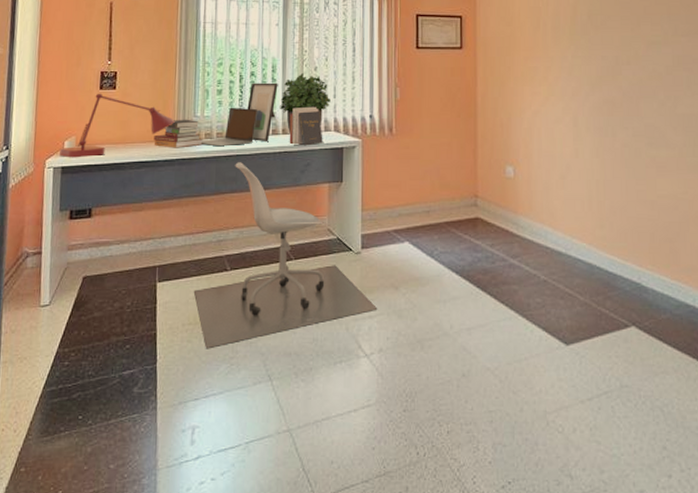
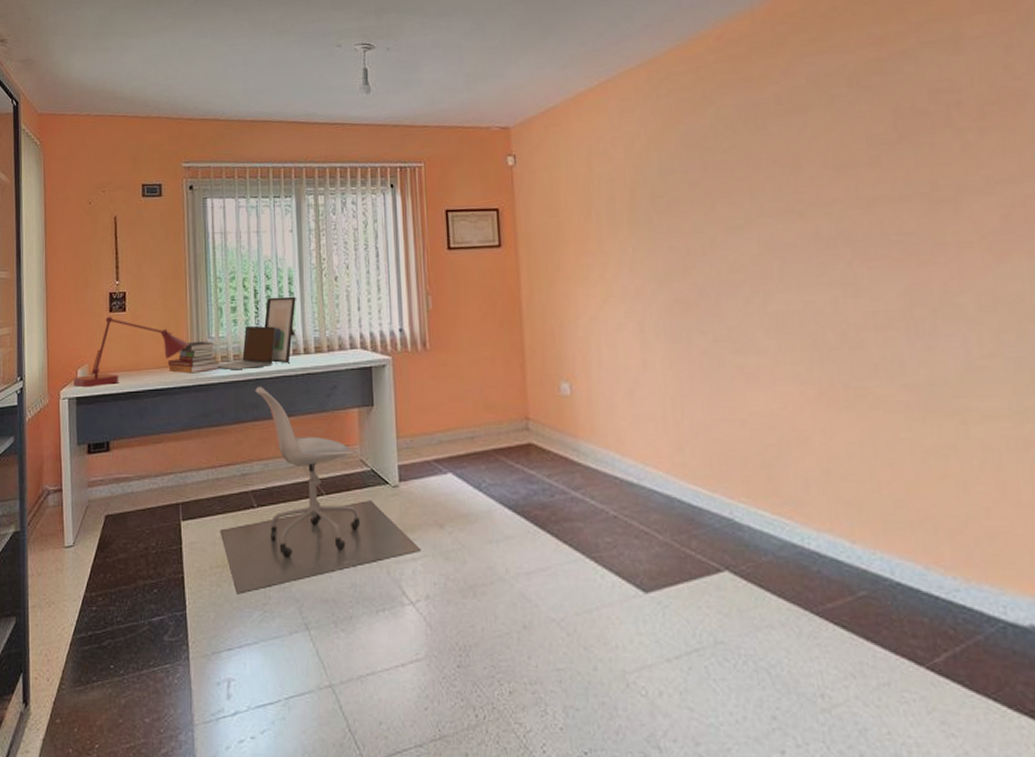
potted plant: present [279,73,330,133] -> none [298,284,355,353]
books: present [289,106,323,146] -> none [311,321,349,367]

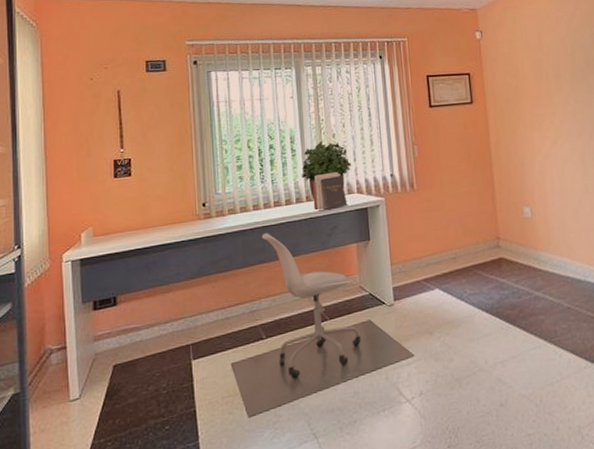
desk lamp: present [74,316,189,388] -> none [77,181,196,250]
books: present [168,341,220,374] -> none [176,197,227,228]
laptop: present [218,325,277,371] -> none [225,180,280,221]
picture frame: present [264,296,296,364] -> none [269,152,298,212]
potted plant: none [298,284,355,353] -> present [300,141,351,200]
books: none [311,321,349,367] -> present [312,171,347,211]

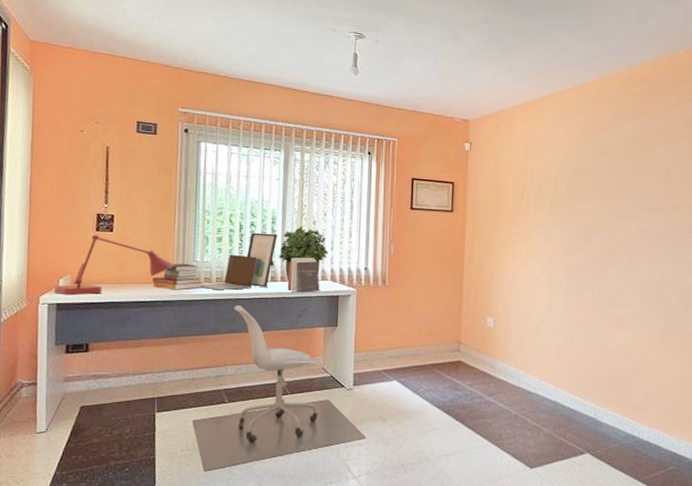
desk lamp: none [77,181,196,250] -> present [54,234,174,296]
books: none [176,197,227,228] -> present [152,263,202,290]
laptop: none [225,180,280,221] -> present [201,254,258,291]
picture frame: none [269,152,298,212] -> present [247,232,278,288]

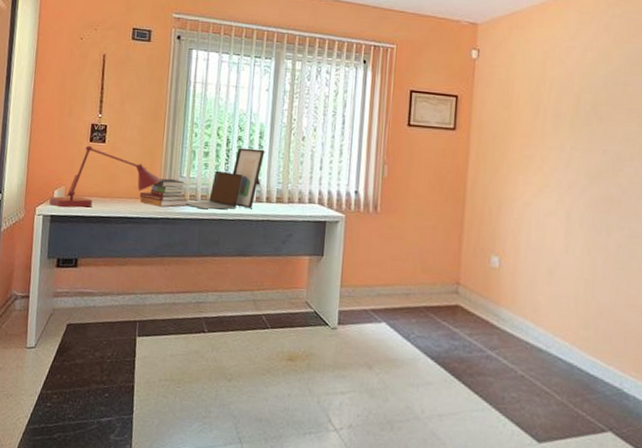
office chair: present [193,305,367,472] -> none [172,226,350,406]
potted plant: present [278,226,328,281] -> none [264,142,317,202]
books: present [287,257,320,293] -> none [272,176,307,217]

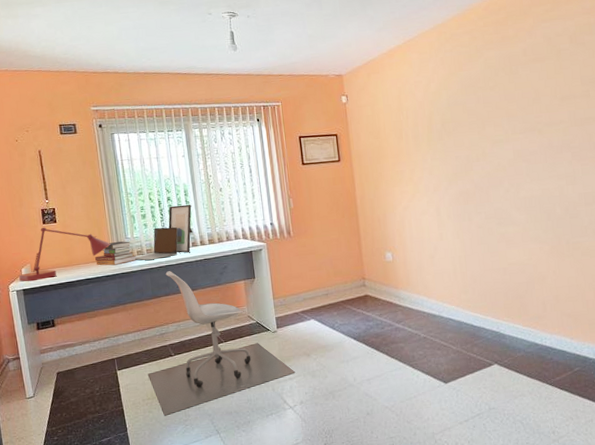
office chair: none [172,226,350,406] -> present [148,271,296,416]

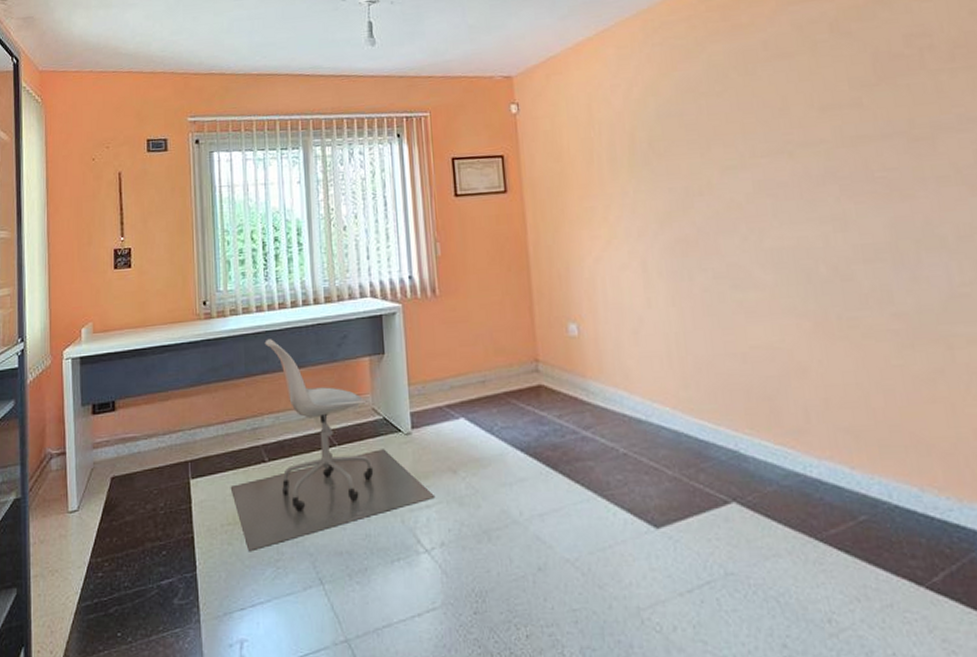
desk lamp: present [19,227,110,282] -> none [77,273,196,347]
books: present [95,241,136,266] -> none [175,294,228,329]
laptop: present [135,227,178,261] -> none [227,277,286,324]
picture frame: present [168,204,193,253] -> none [273,247,305,315]

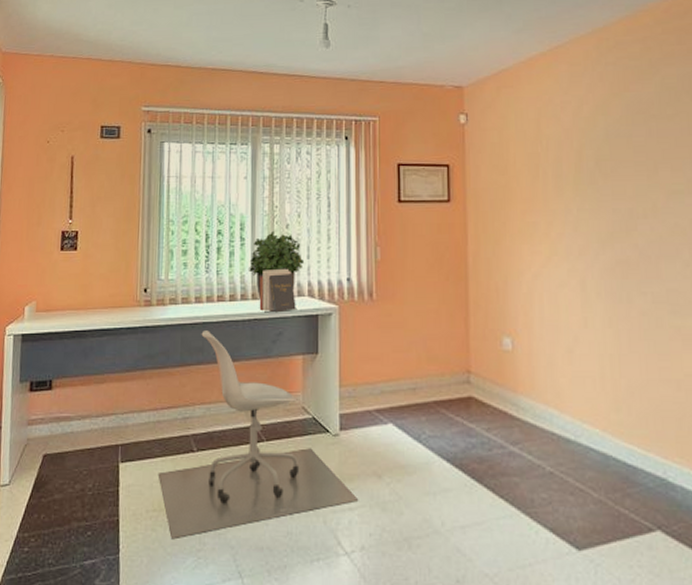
potted plant: none [307,234,364,303] -> present [248,231,304,299]
books: none [320,270,359,316] -> present [259,268,296,313]

